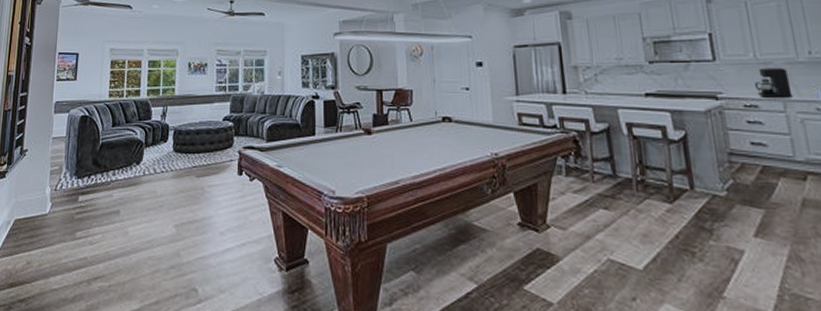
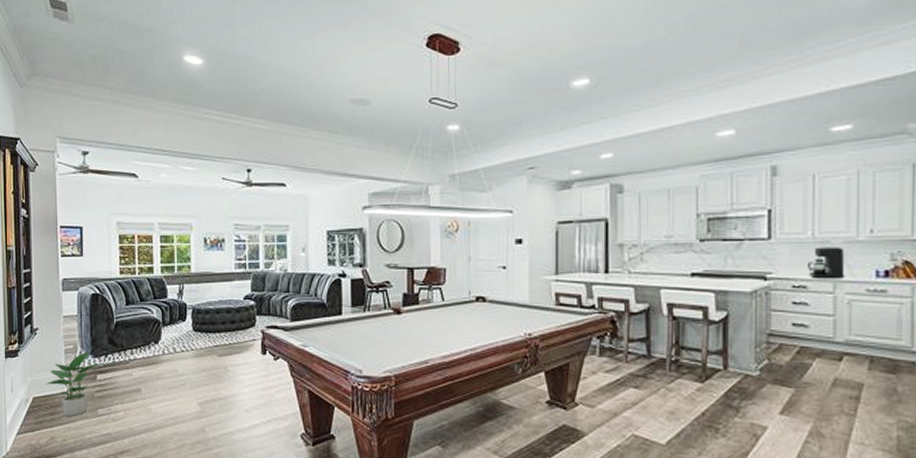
potted plant: none [28,172,85,239] -> present [45,351,103,416]

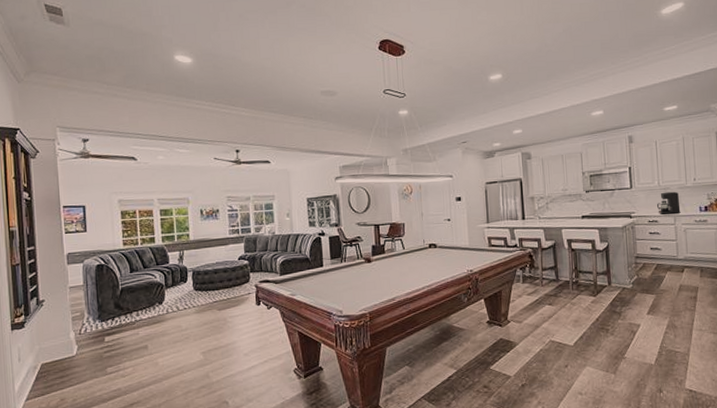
potted plant: present [45,351,103,416] -> none [53,317,110,378]

